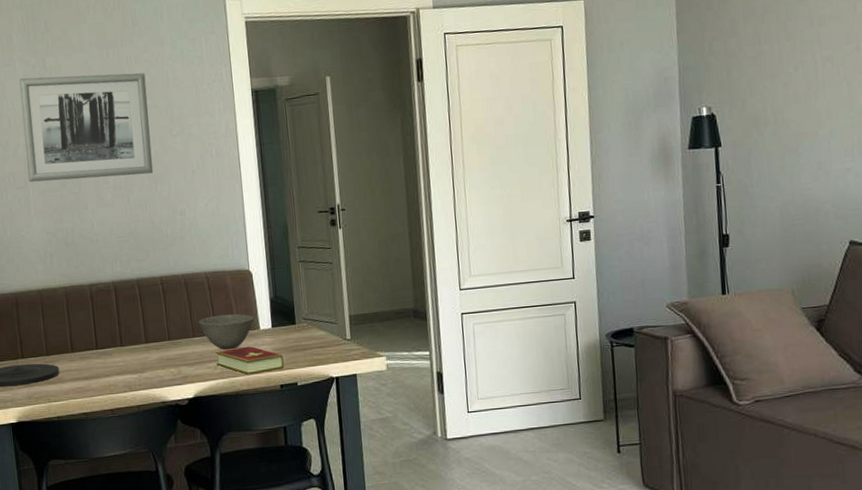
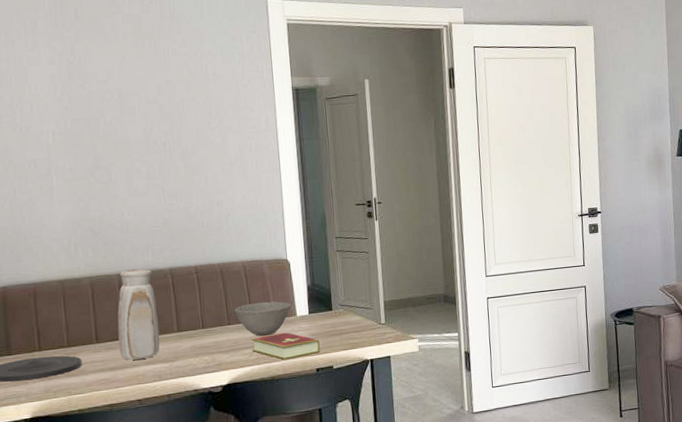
wall art: present [19,73,154,183] -> none [44,64,190,170]
vase: none [90,279,129,370] -> present [117,268,160,360]

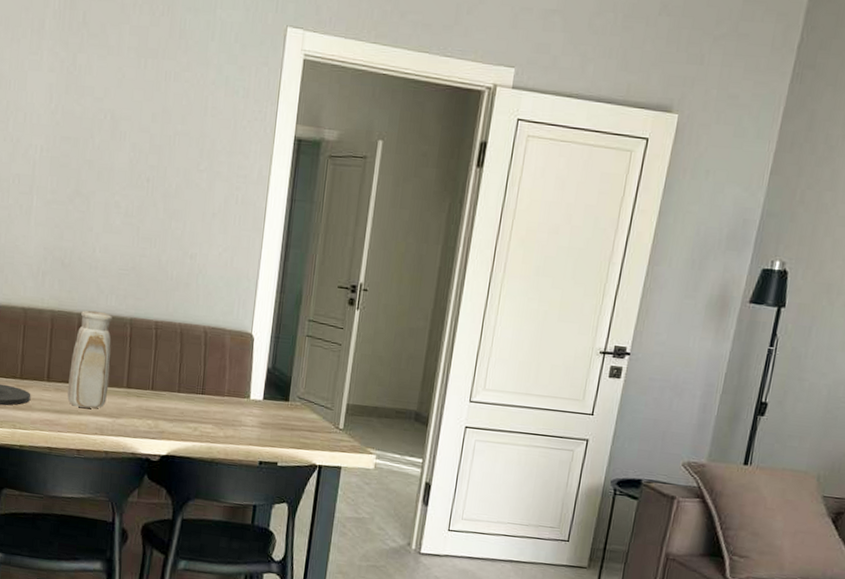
bowl: present [234,301,292,337] -> none [187,374,247,414]
hardcover book: present [251,332,320,361] -> none [197,412,268,445]

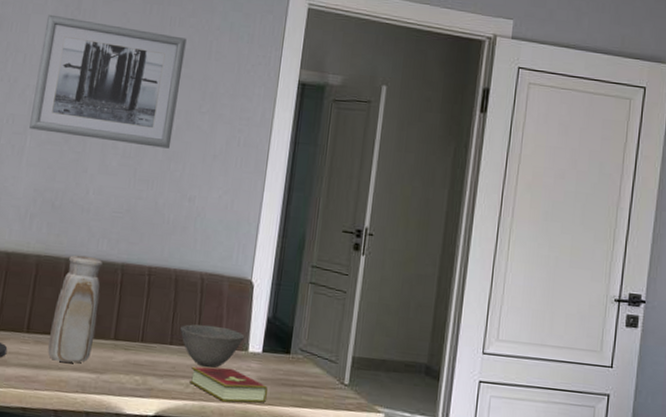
wall art: none [35,71,182,207] -> present [29,14,187,149]
bowl: none [187,374,247,414] -> present [180,324,245,368]
hardcover book: none [197,412,268,445] -> present [190,366,268,403]

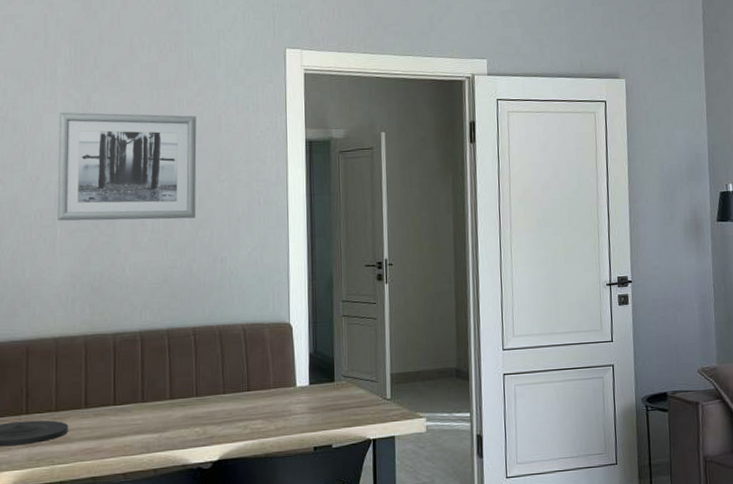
vase: present [48,255,103,363] -> none [108,328,151,429]
bowl: present [180,324,245,368] -> none [231,369,292,408]
hardcover book: present [190,366,268,403] -> none [246,404,319,436]

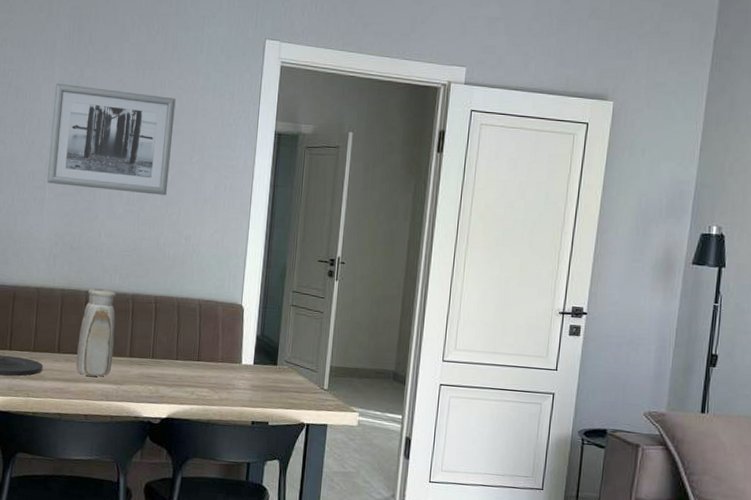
vase: none [108,328,151,429] -> present [76,288,116,377]

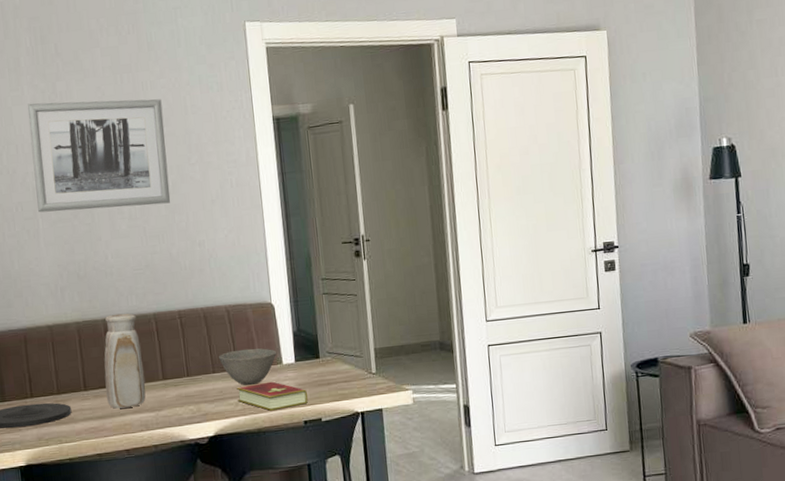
bowl: none [184,342,239,378] -> present [219,348,277,386]
hardcover book: none [194,377,259,406] -> present [236,381,308,412]

